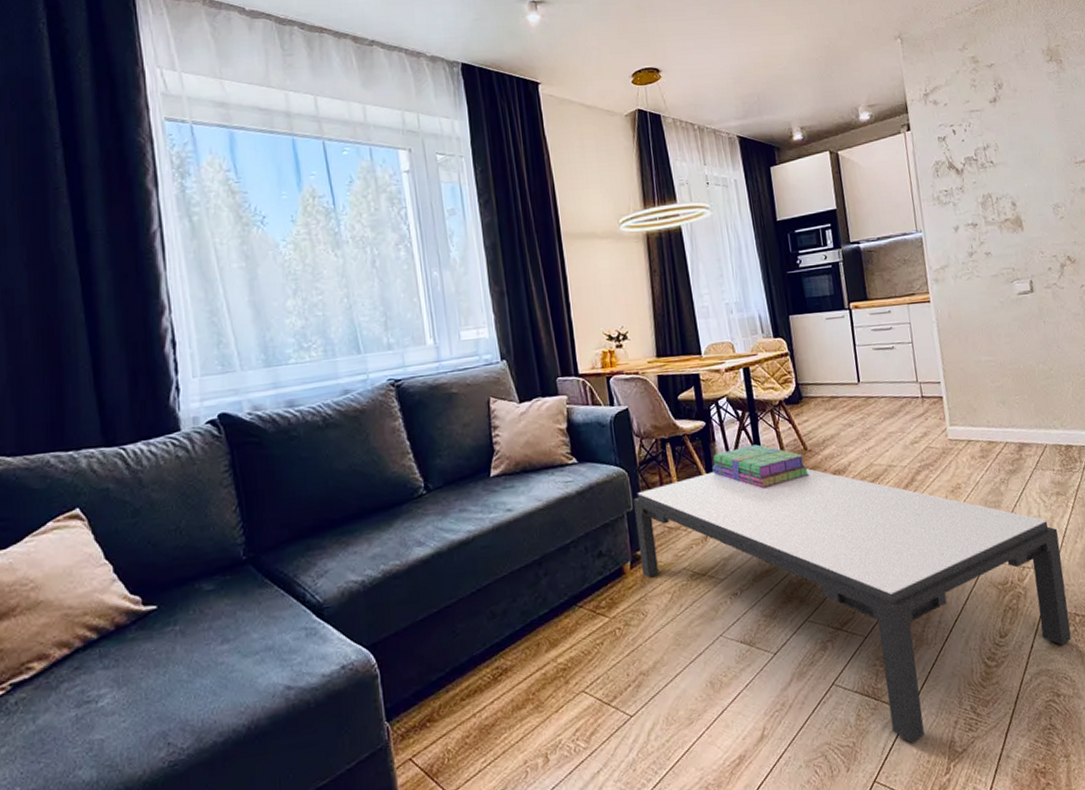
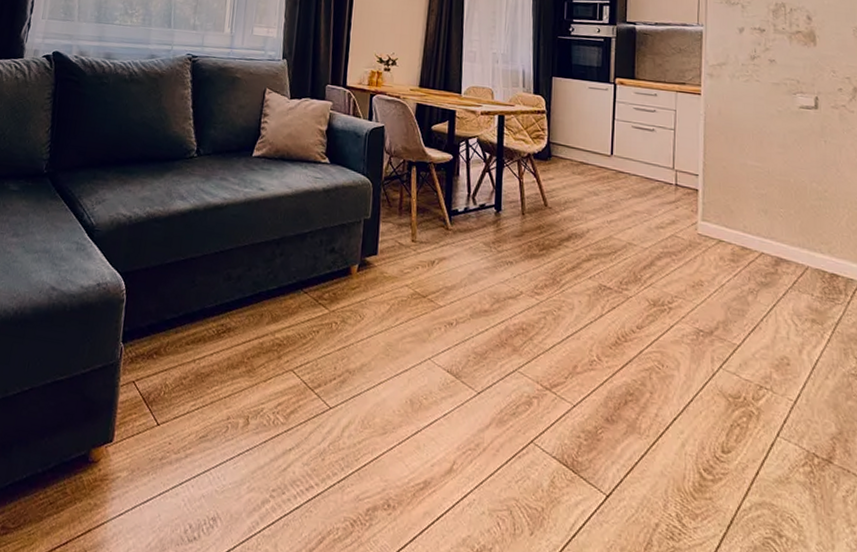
coffee table: present [633,468,1072,744] -> none [367,203,808,531]
stack of books: present [712,444,810,489] -> none [451,187,546,233]

